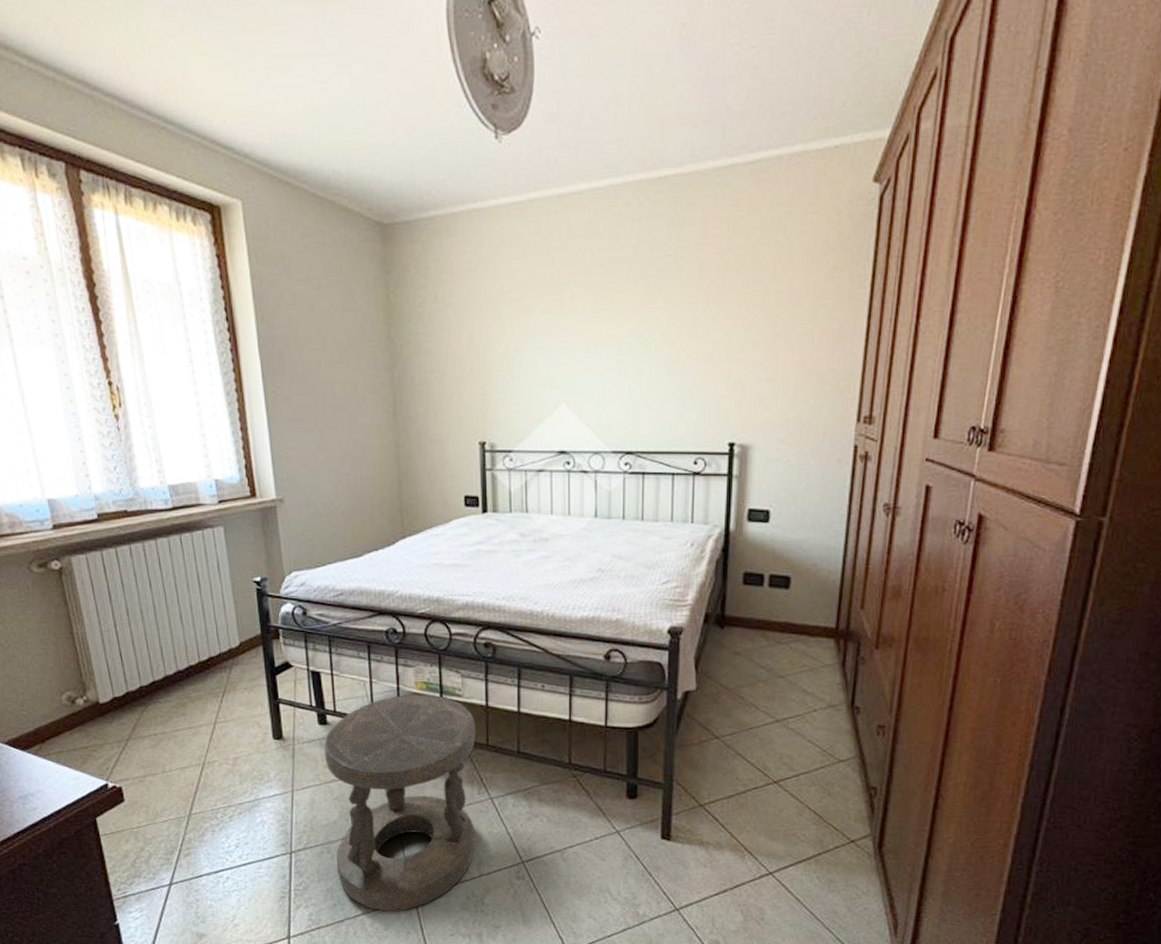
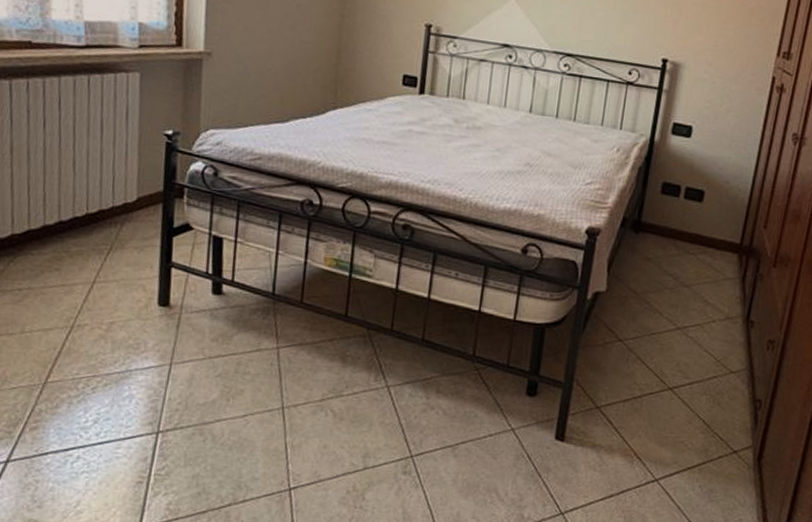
stool: present [323,694,475,911] -> none [207,270,382,503]

